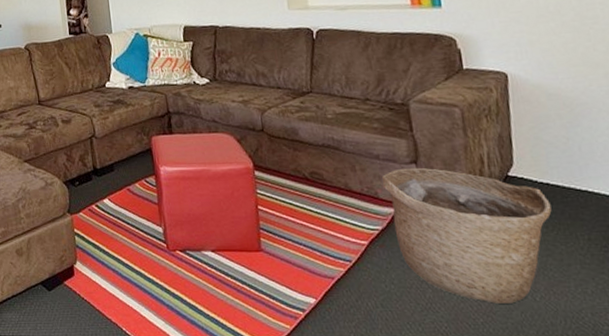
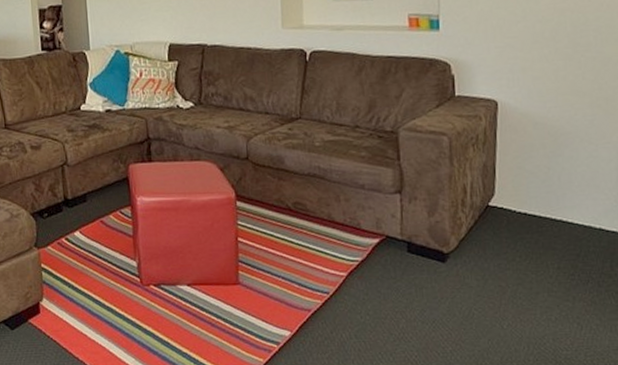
basket: present [382,167,552,304] -> none [365,197,527,332]

